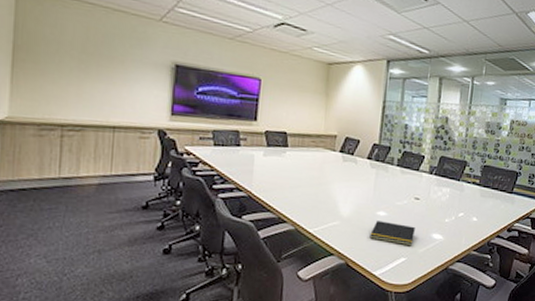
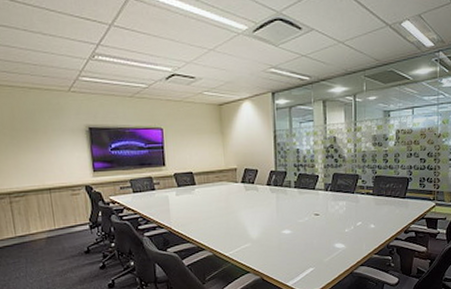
notepad: present [369,221,415,246] -> none [279,238,319,257]

